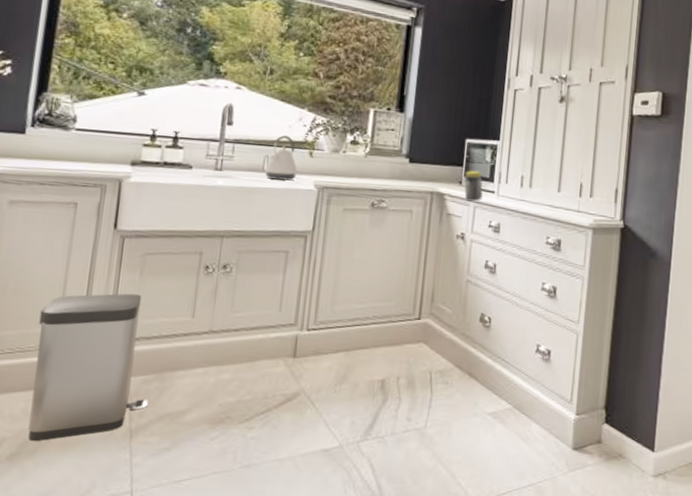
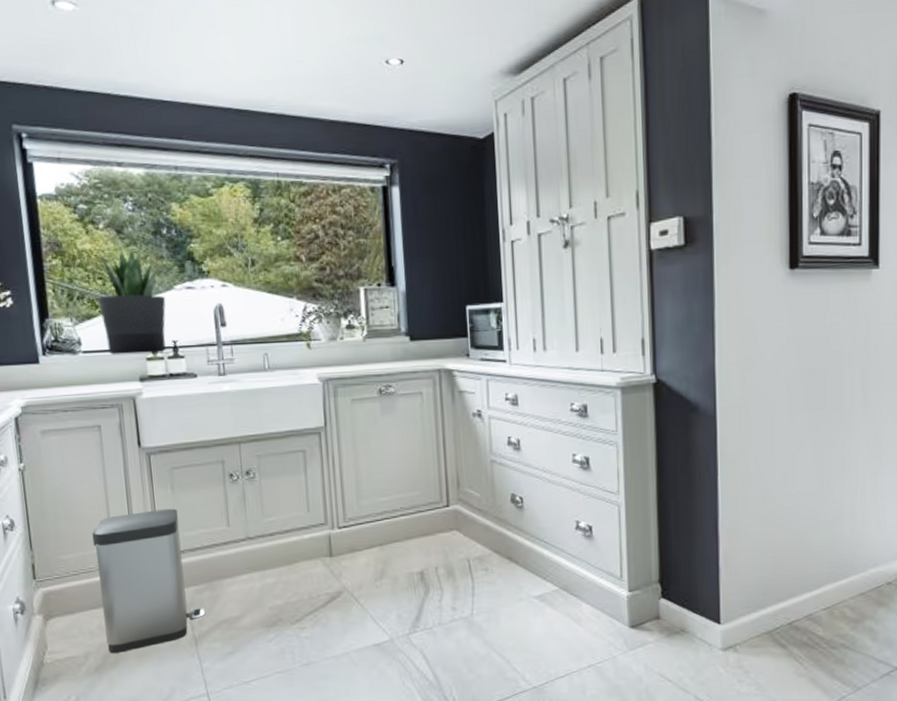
planter: none [103,36,177,142] -> present [97,247,166,356]
kettle: present [265,135,298,181] -> none [266,329,299,378]
jar: present [464,170,483,202] -> none [471,339,494,375]

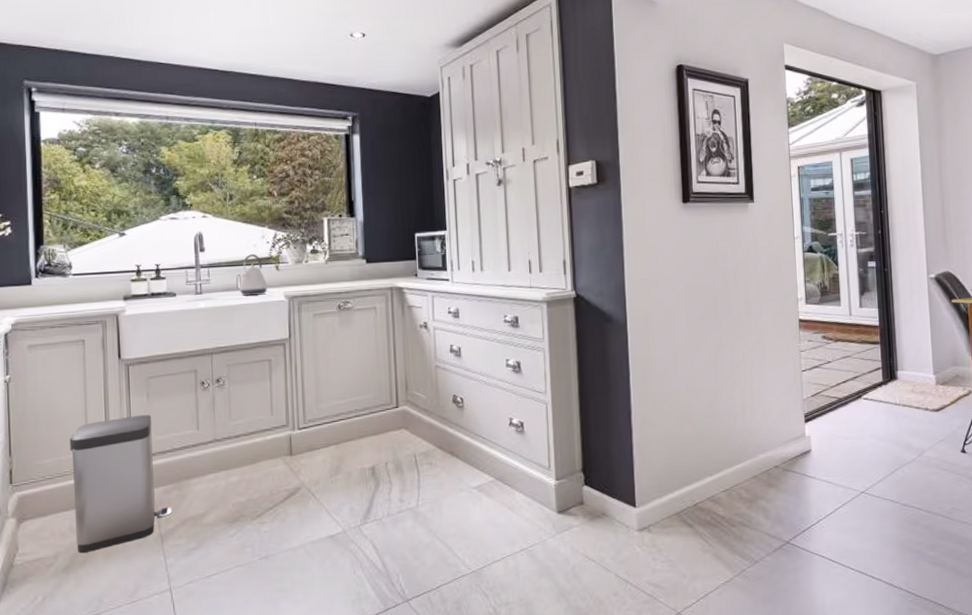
planter: present [97,247,166,356] -> none [89,184,152,278]
kettle: none [266,329,299,378] -> present [239,254,268,296]

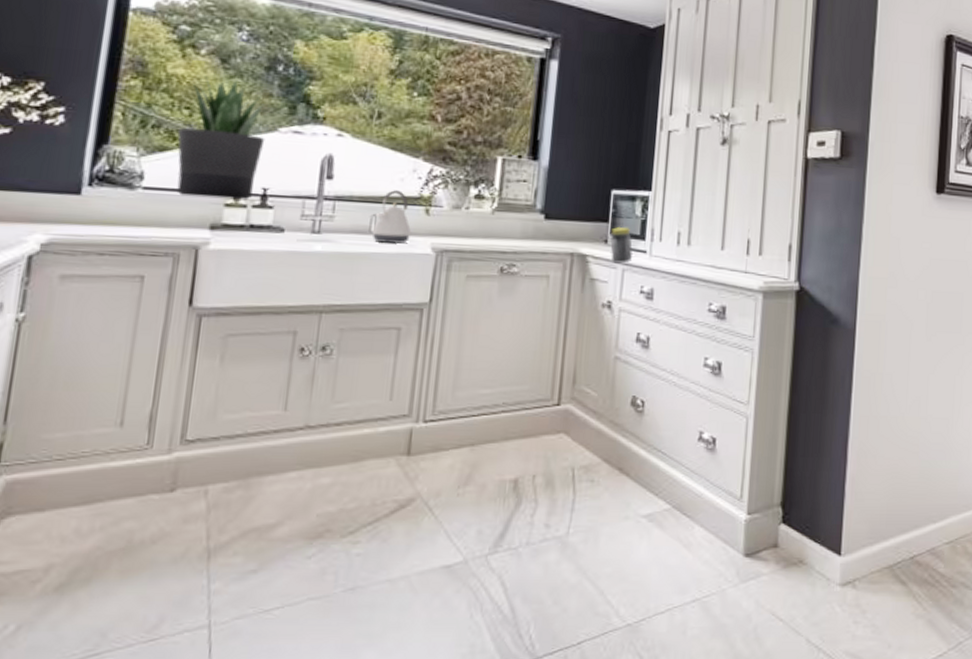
pedal bin: present [70,414,172,553] -> none [81,383,231,566]
planter: none [89,184,152,278] -> present [176,76,265,201]
jar: none [419,262,438,292] -> present [610,226,633,264]

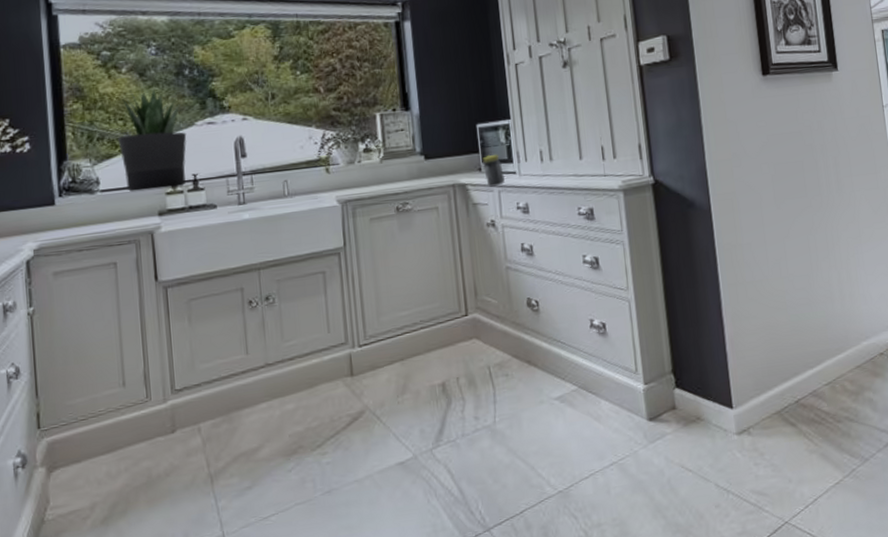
kettle: present [372,190,412,244] -> none [286,156,319,203]

